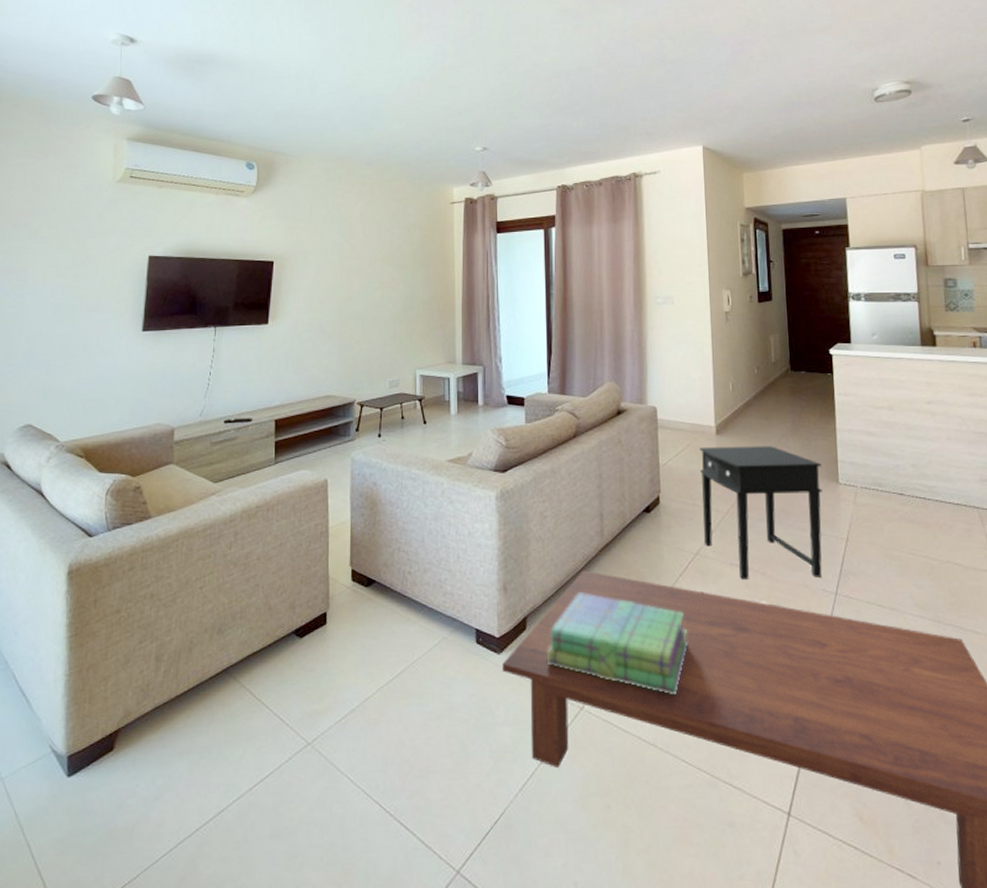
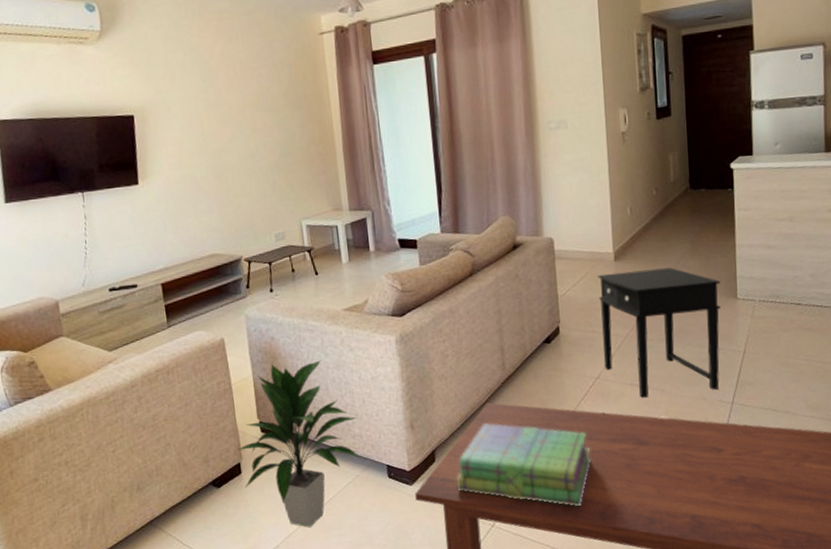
indoor plant: none [325,510,450,692] -> present [237,360,361,528]

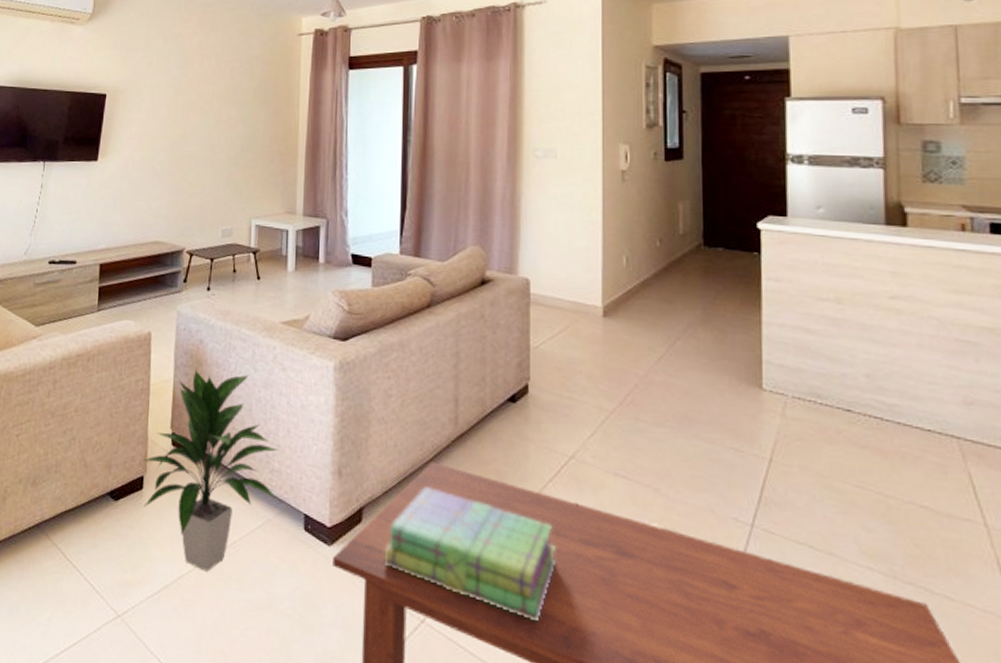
side table: present [598,267,721,399] -> none [581,330,740,503]

